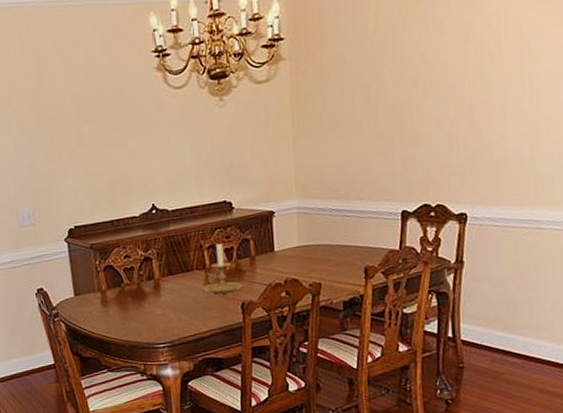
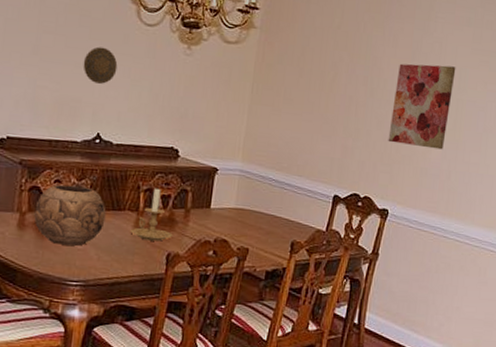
decorative bowl: none [112,256,177,314] -> present [34,184,106,246]
decorative plate: none [124,121,158,158] -> present [83,46,118,84]
wall art: none [451,37,523,141] -> present [388,63,456,150]

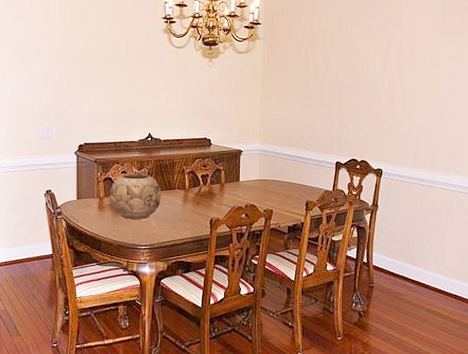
decorative plate: present [83,46,118,84] -> none [133,69,158,96]
candle holder: present [130,187,173,241] -> none [180,169,213,210]
wall art: present [388,63,456,150] -> none [376,48,427,116]

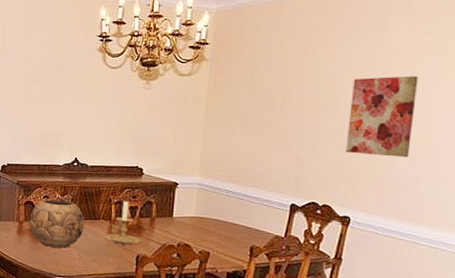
candle holder: none [180,169,213,210] -> present [105,200,141,245]
wall art: none [376,48,427,116] -> present [345,76,419,158]

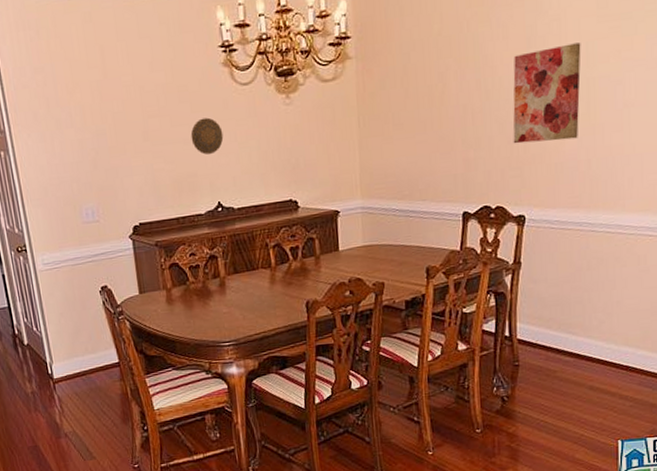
decorative bowl: present [29,199,85,248] -> none [177,254,243,312]
decorative plate: none [62,89,89,118] -> present [190,117,224,155]
candle holder: present [105,200,141,245] -> none [267,241,308,293]

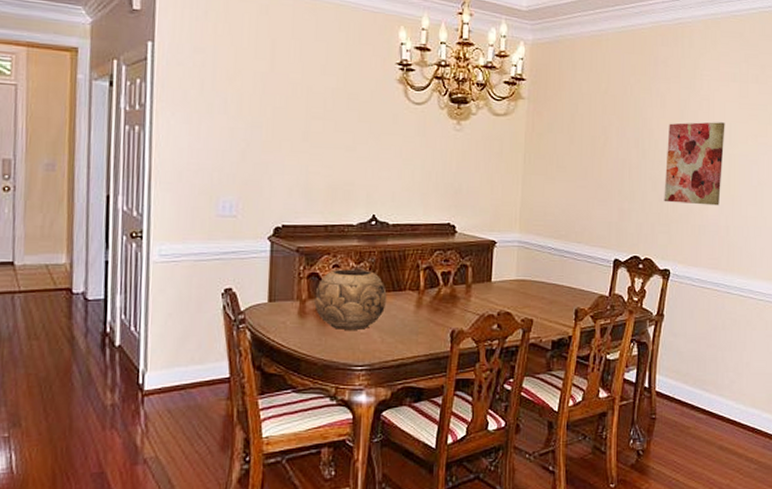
decorative bowl: none [177,254,243,312] -> present [314,269,387,330]
decorative plate: present [190,117,224,155] -> none [354,128,389,165]

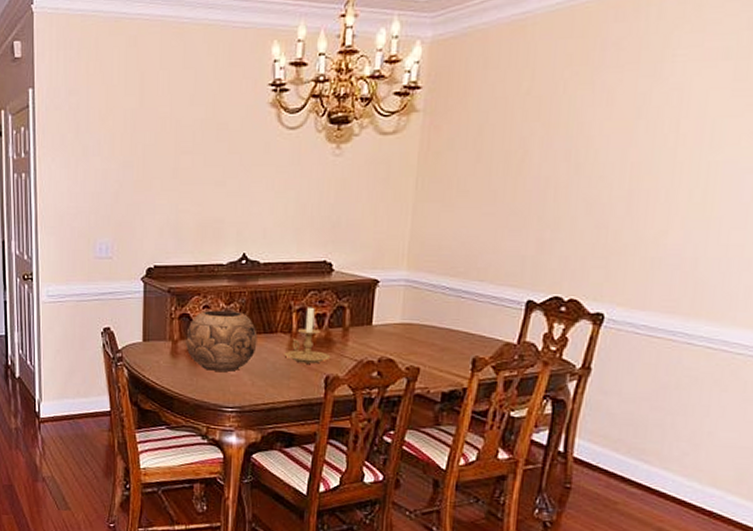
candle holder: none [412,264,456,319] -> present [284,305,331,364]
wall art: present [664,122,725,206] -> none [602,118,706,232]

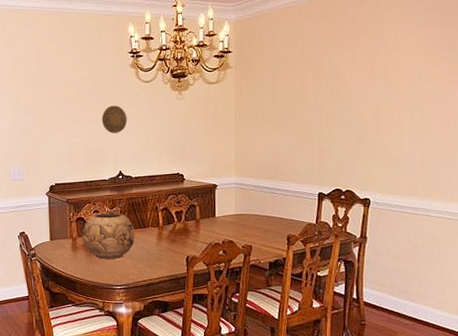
decorative plate: none [223,160,260,200] -> present [101,105,127,133]
candle holder: present [284,305,331,364] -> none [155,206,189,248]

